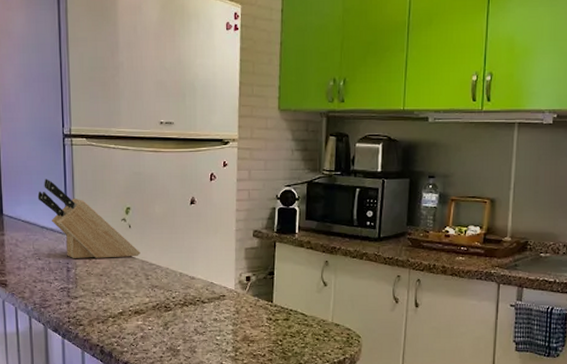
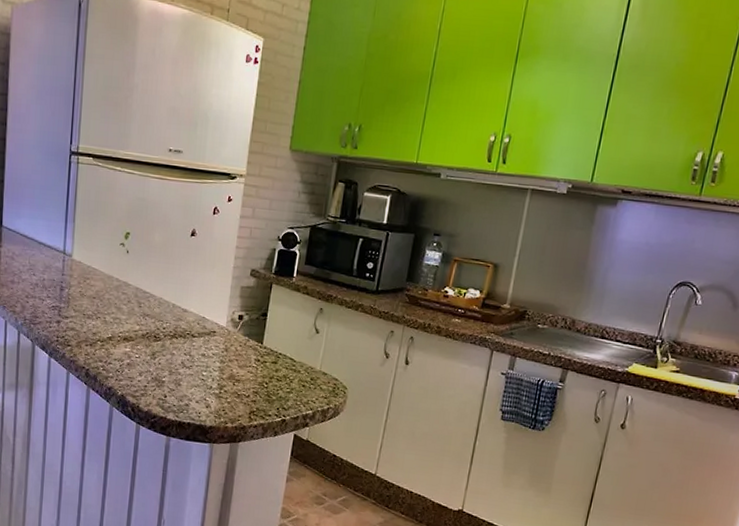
knife block: present [37,179,140,258] -> none [38,194,136,283]

